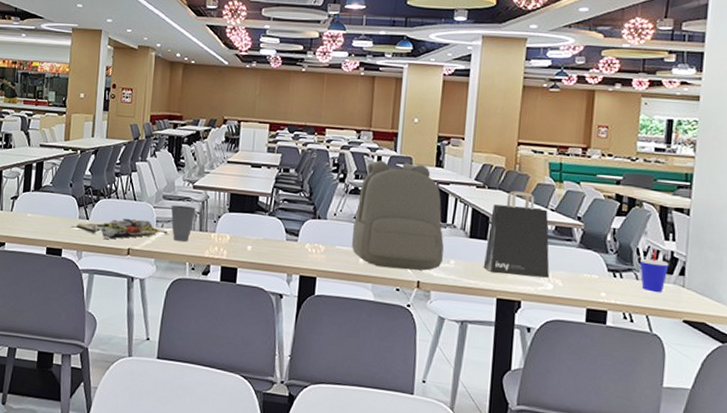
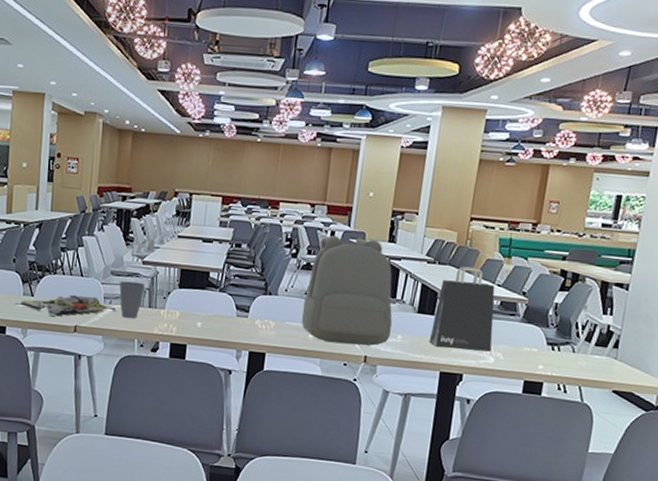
beverage cup: present [640,251,669,292] -> none [577,325,605,364]

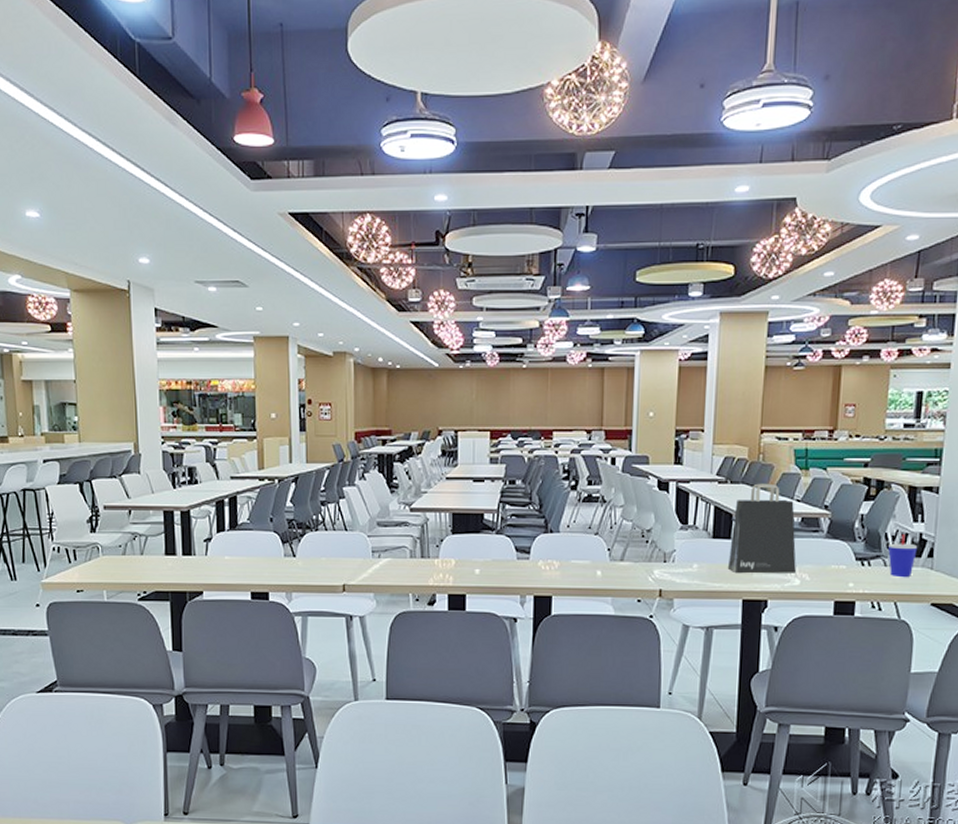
food tray: present [14,294,116,316] -> none [275,551,387,576]
cup: present [119,281,145,319] -> none [387,531,415,572]
backpack: present [302,235,393,346] -> none [588,462,686,579]
beverage cup: none [577,325,605,364] -> present [888,534,918,577]

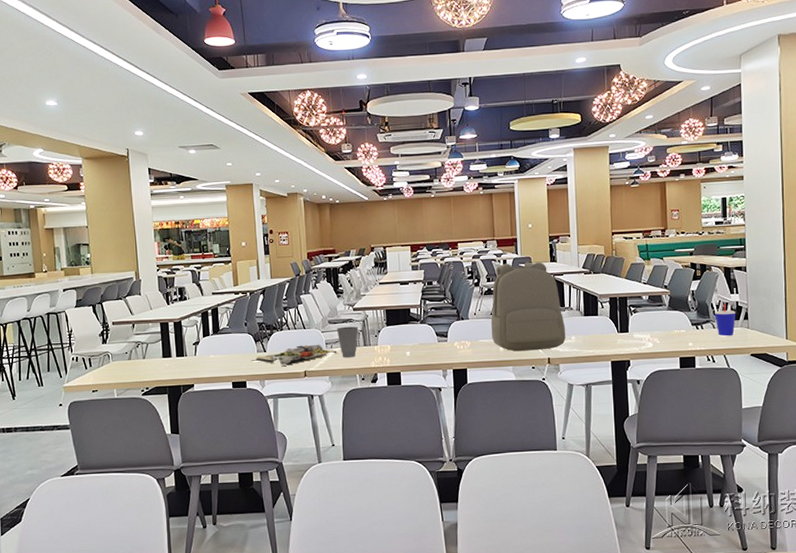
food tray: none [275,551,387,576] -> present [251,344,338,366]
cup: none [387,531,415,572] -> present [336,326,359,358]
backpack: none [588,462,686,579] -> present [491,262,566,352]
shopping bag: present [727,483,796,573] -> none [597,272,648,341]

